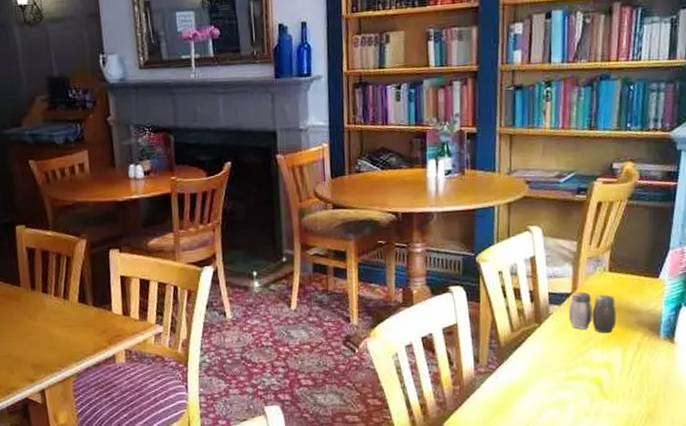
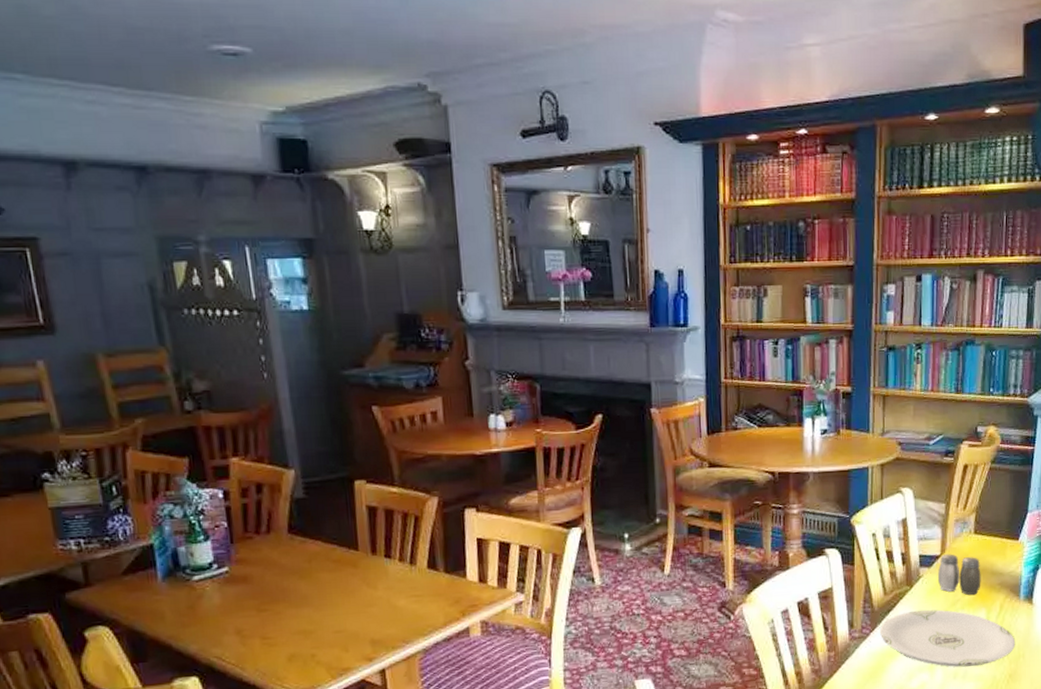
plate: none [506,347,655,405] -> present [879,609,1016,667]

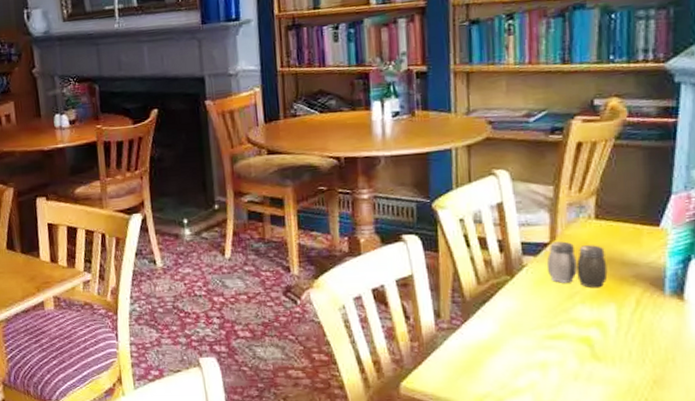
plate: present [879,609,1016,667] -> none [473,302,661,368]

